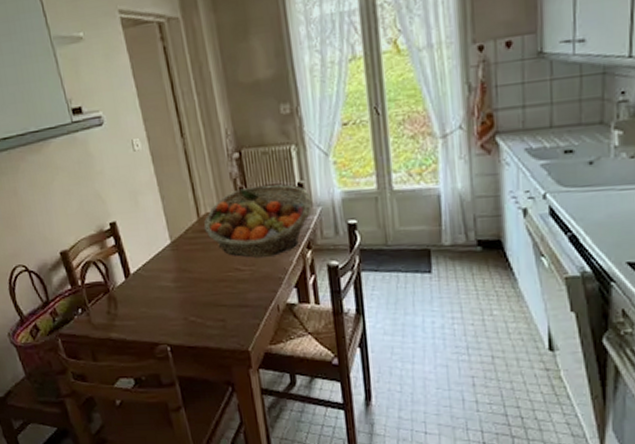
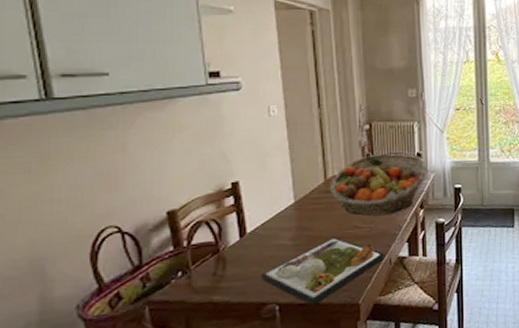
dinner plate: none [150,280,271,350] -> present [262,237,384,307]

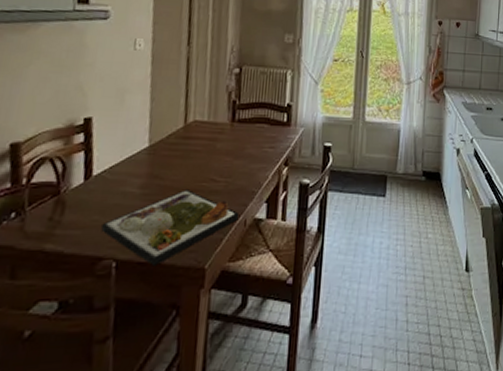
fruit basket: present [329,154,428,216] -> none [188,102,297,170]

